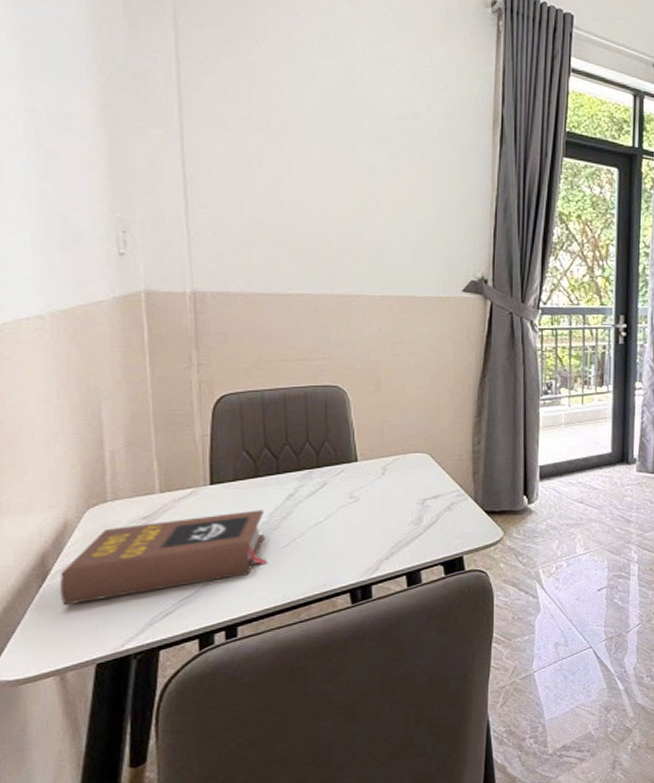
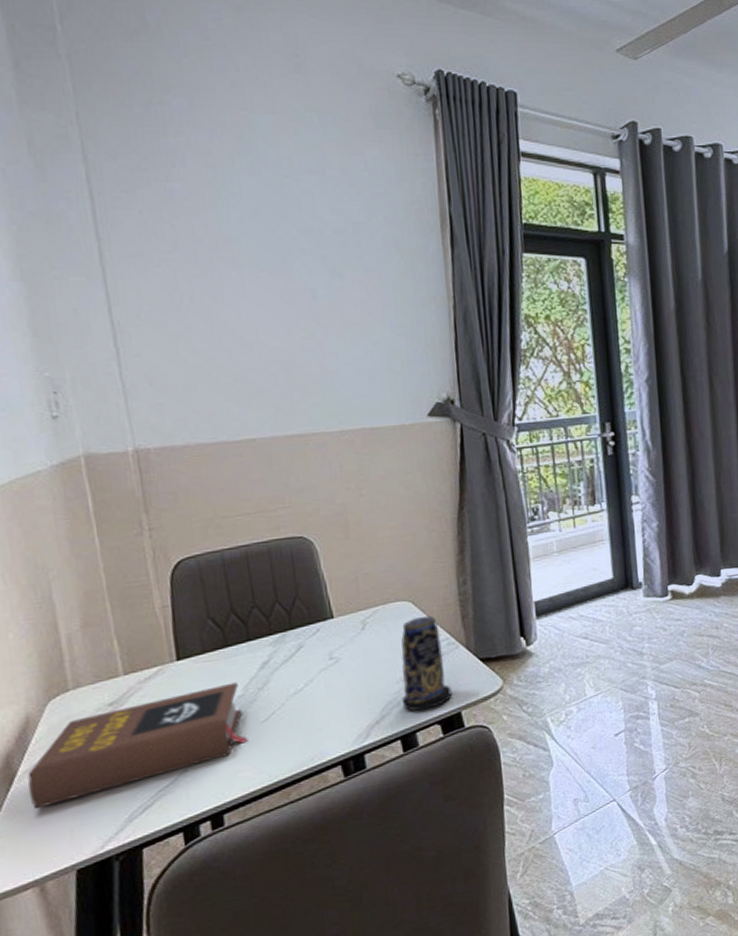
candle: none [412,468,457,551] -> present [401,615,452,711]

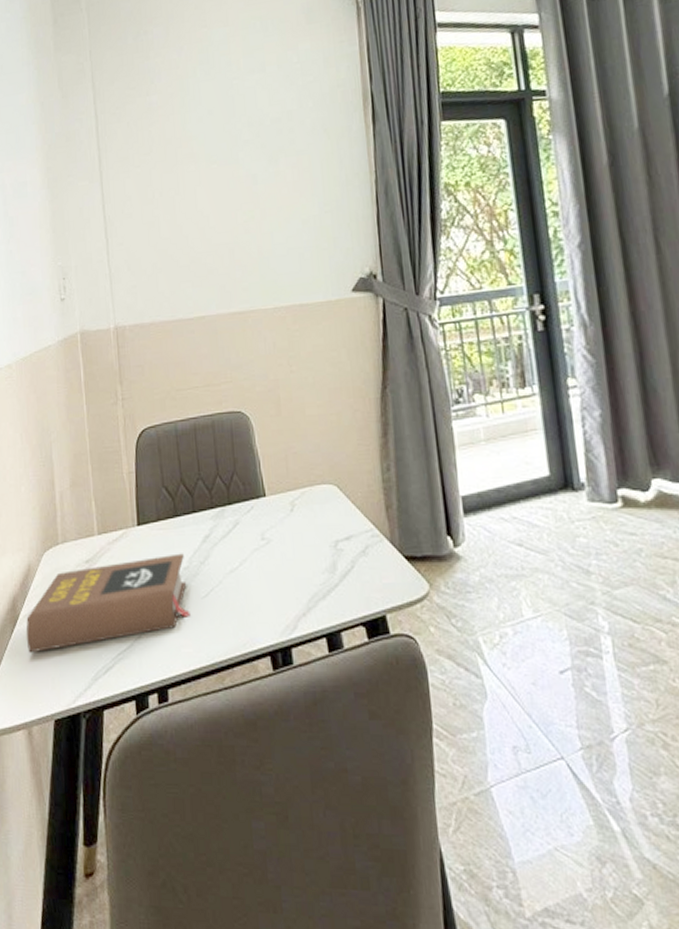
candle: present [401,615,452,711] -> none [327,502,377,607]

